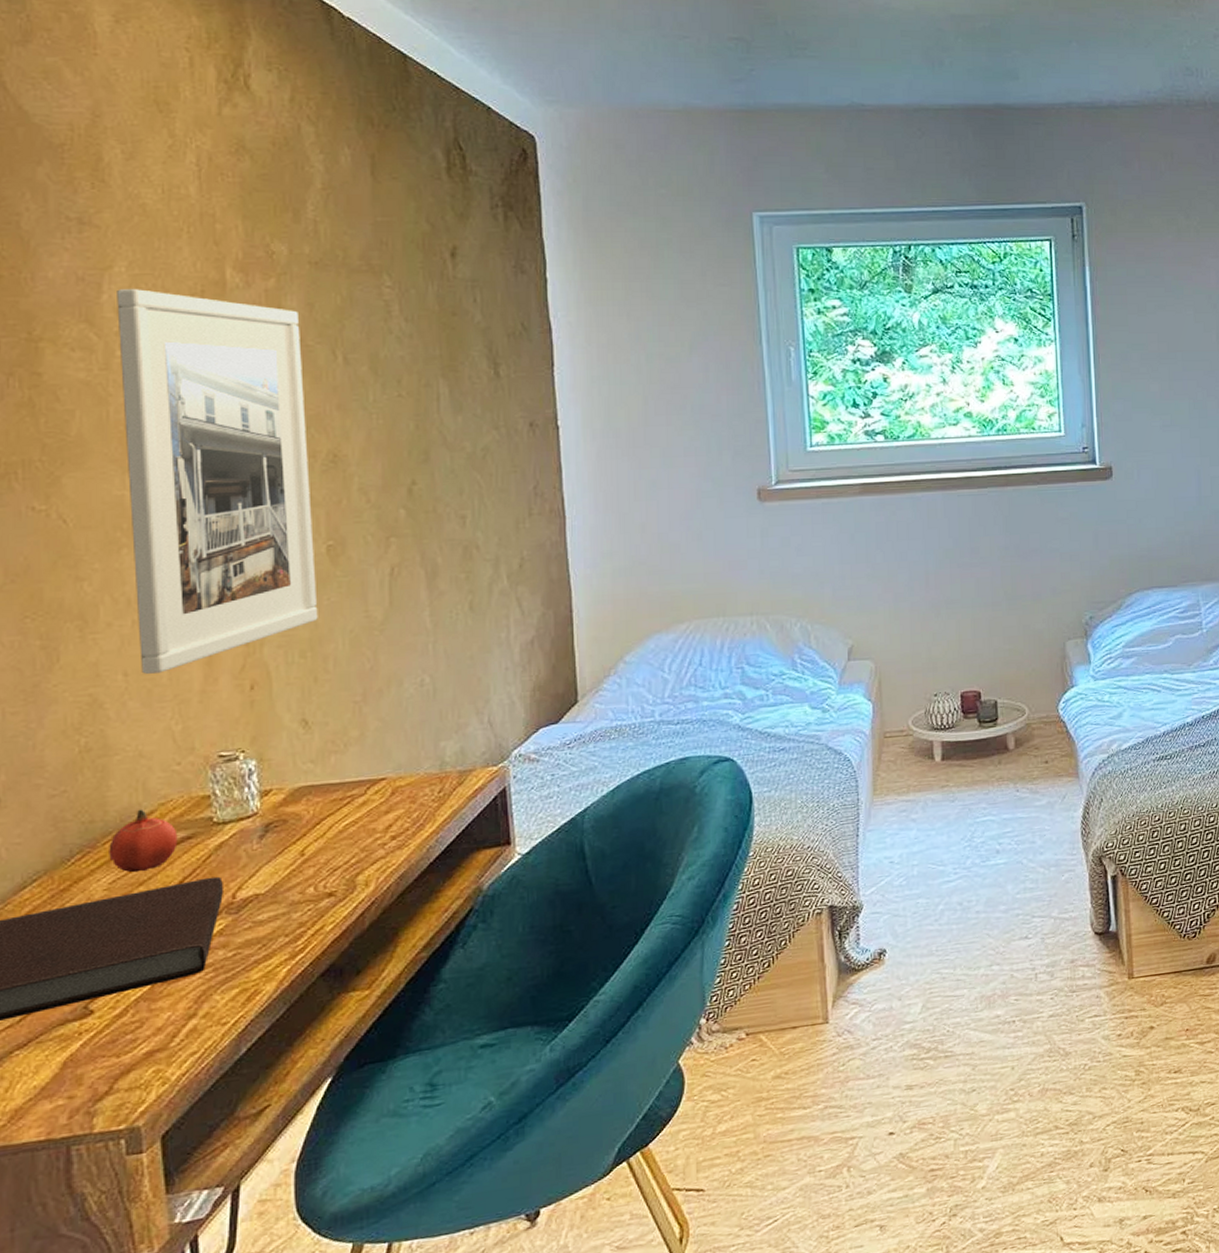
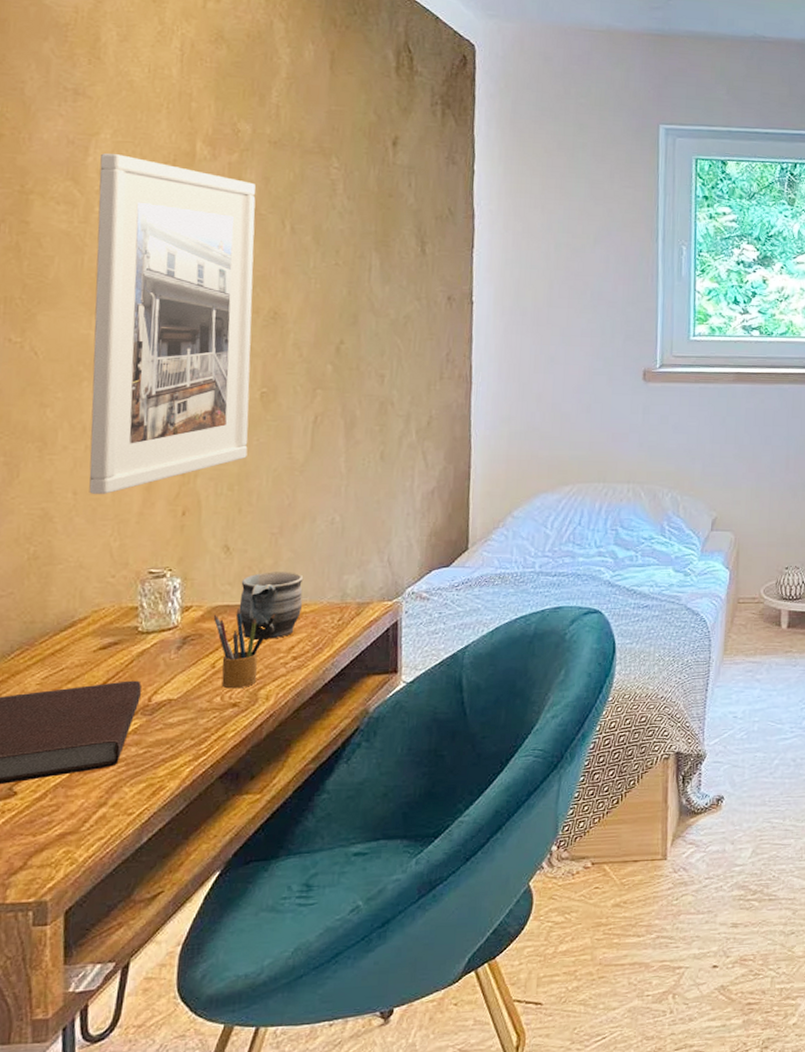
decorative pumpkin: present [109,809,178,873] -> none [44,614,106,671]
pencil box: none [298,788,368,878] -> present [214,609,276,689]
mug: none [325,742,396,822] -> present [239,572,304,641]

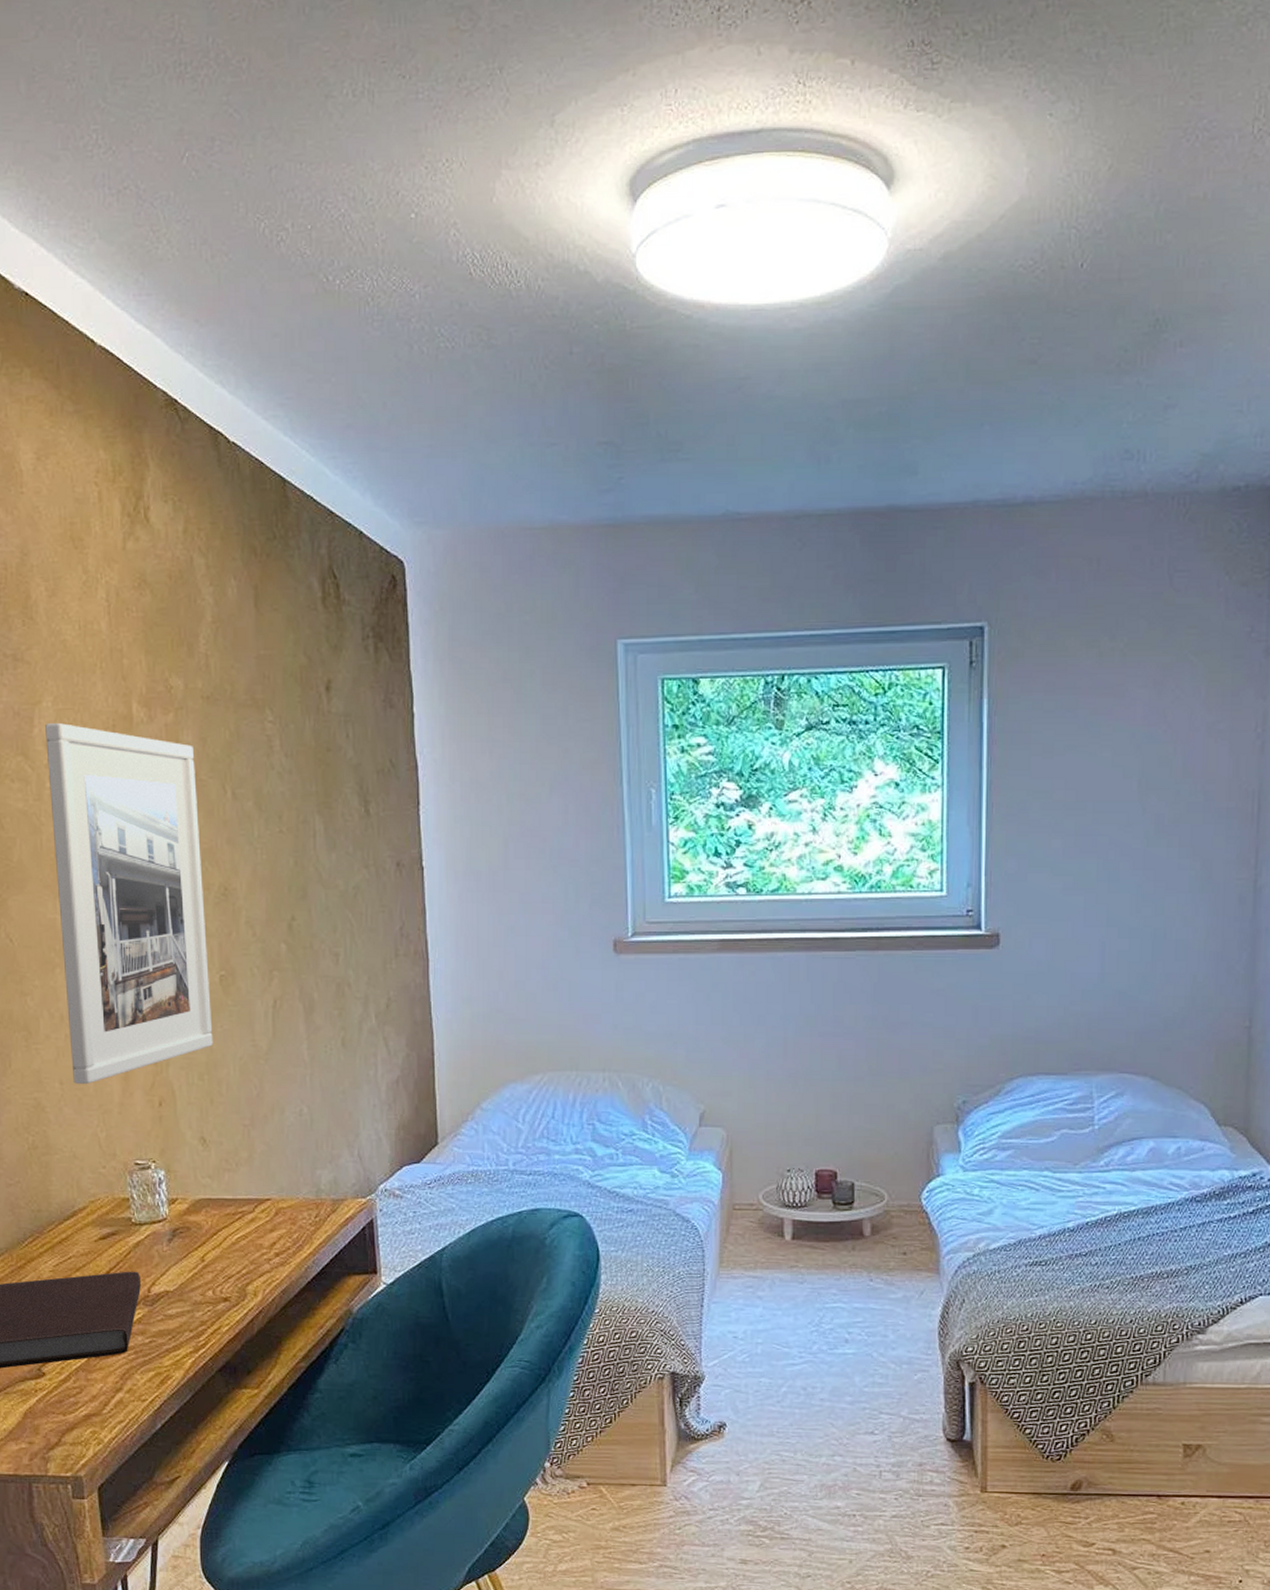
pencil box: present [214,609,276,689] -> none [199,1202,256,1283]
mug: present [239,572,304,641] -> none [220,1165,279,1236]

